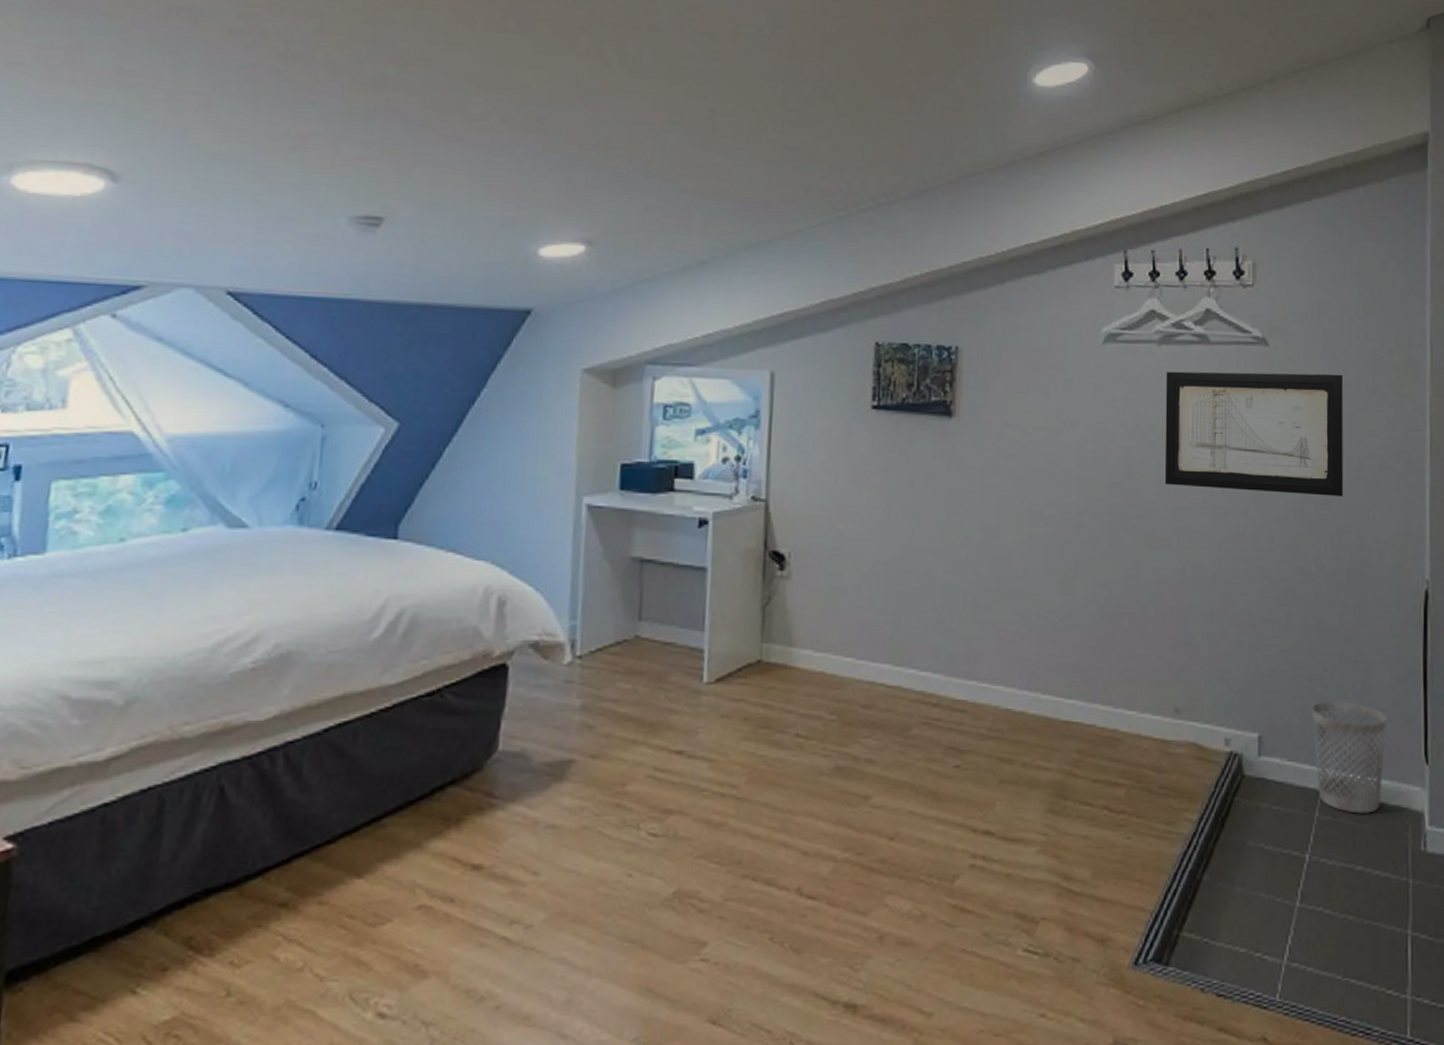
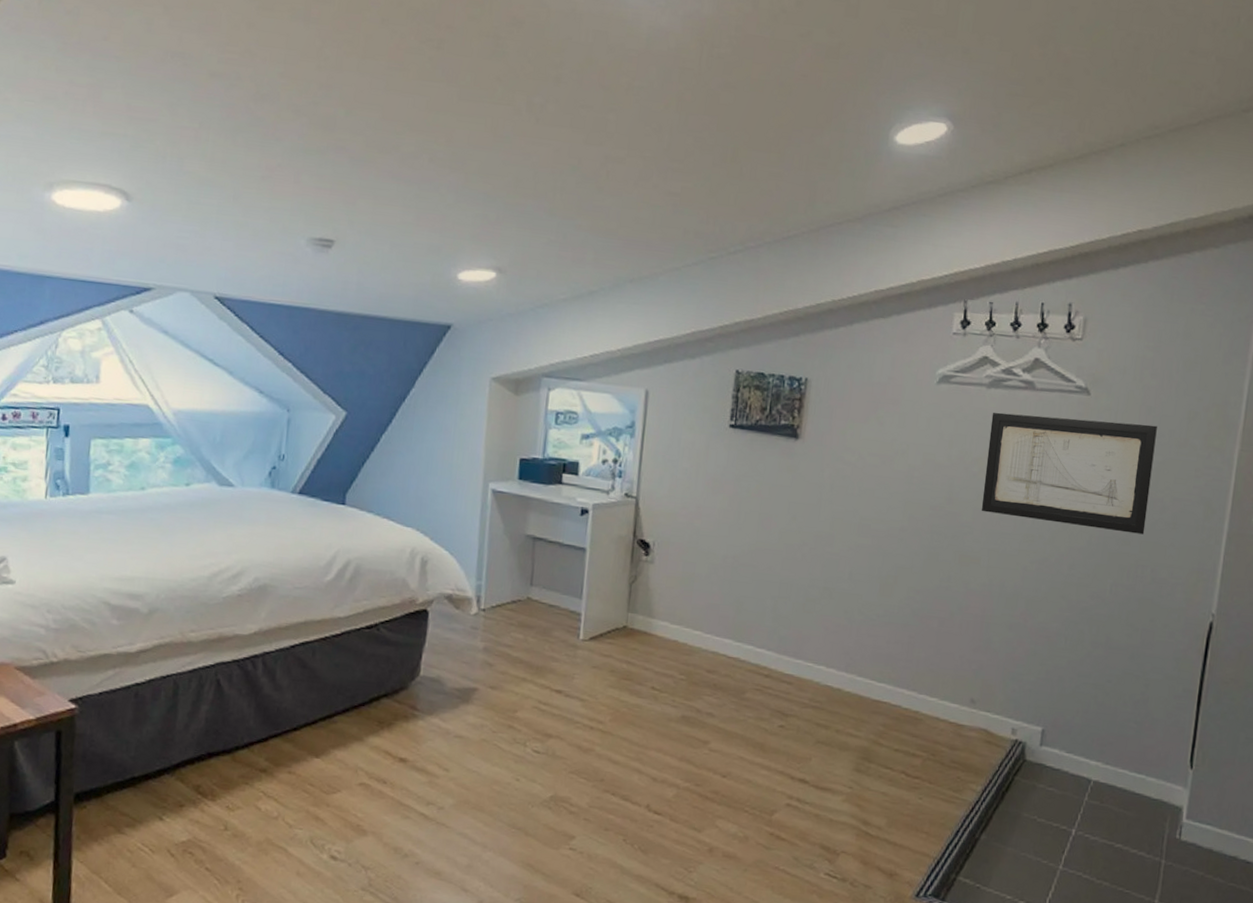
wastebasket: present [1311,701,1387,814] -> none [1089,707,1160,803]

